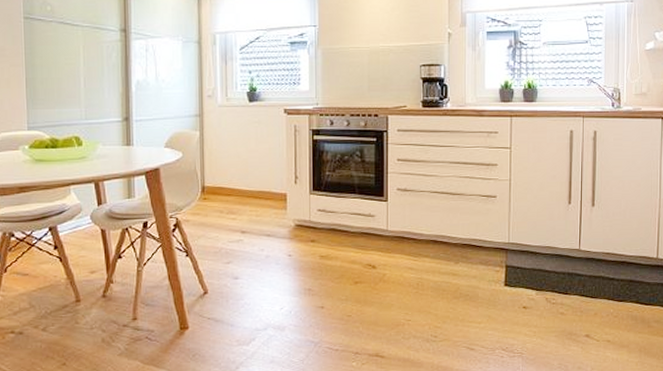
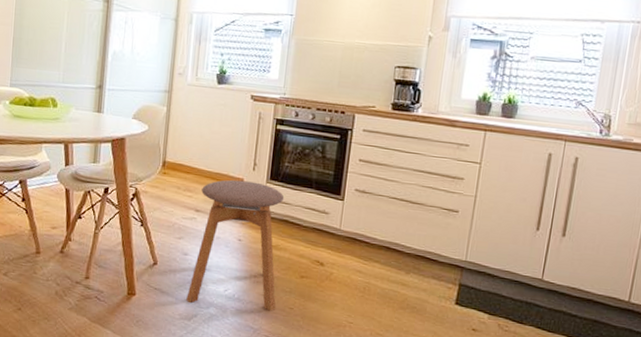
stool: none [242,195,334,328] -> present [186,179,285,311]

